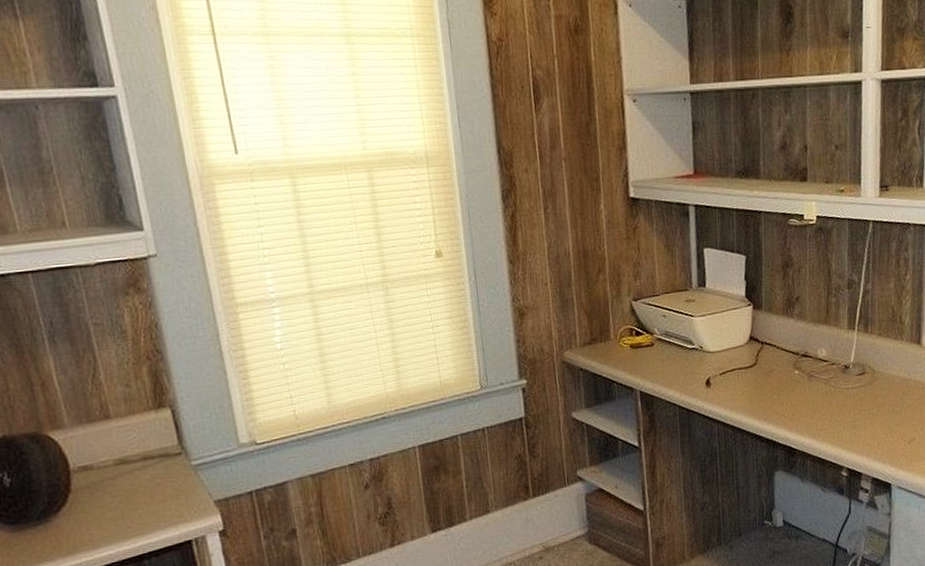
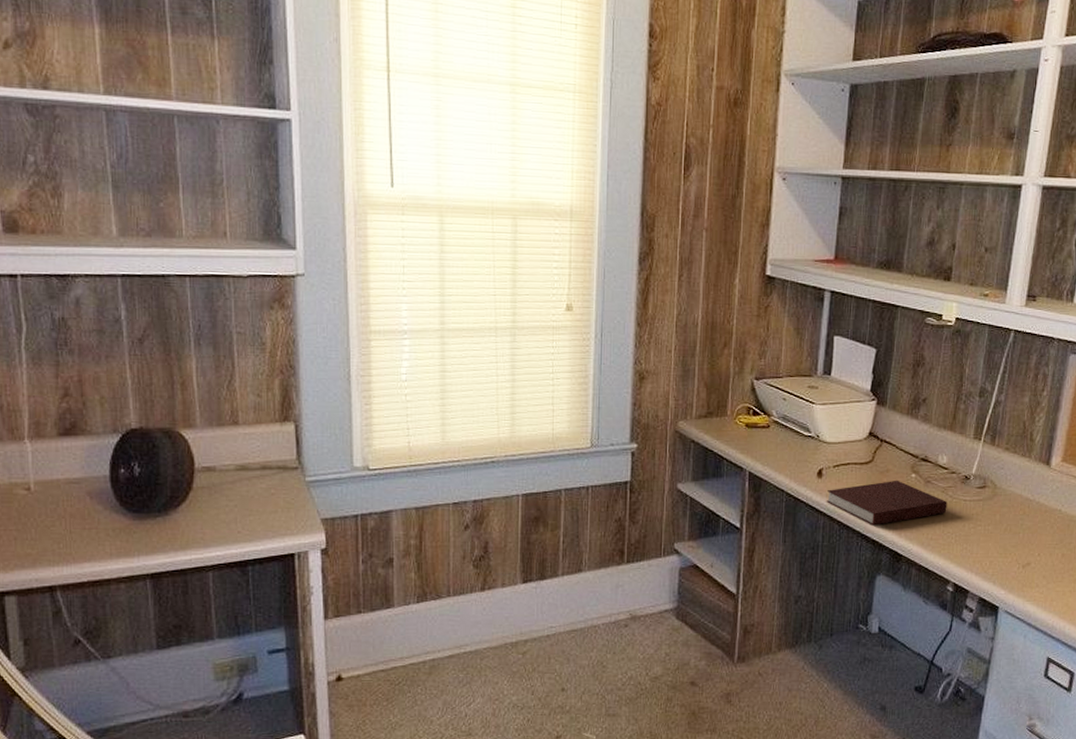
notebook: none [717,378,832,425] -> present [826,480,947,526]

